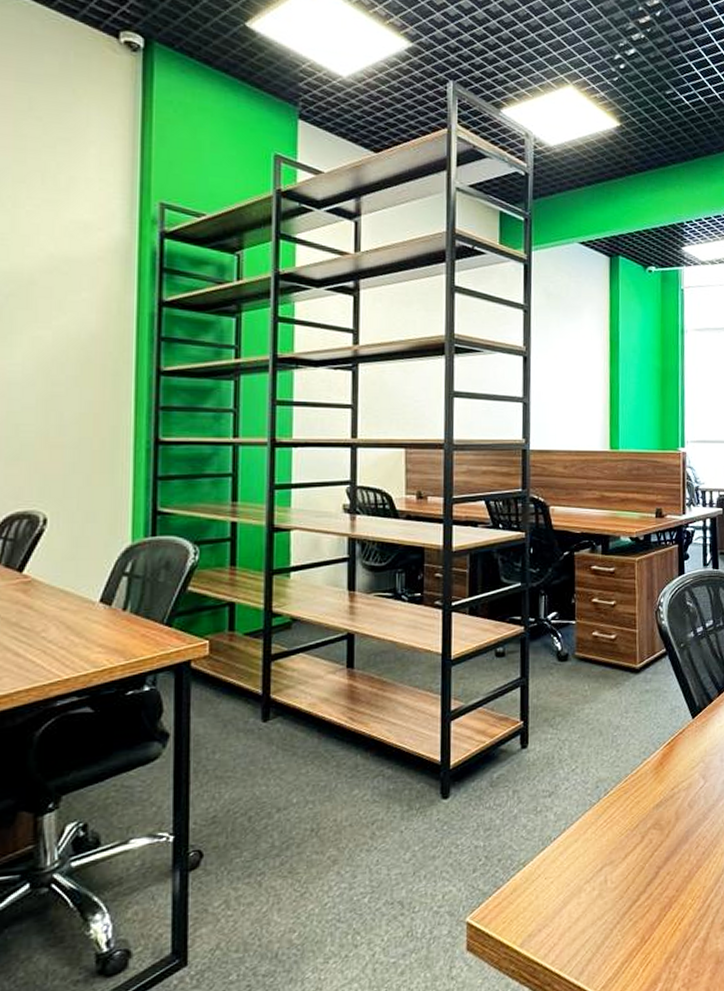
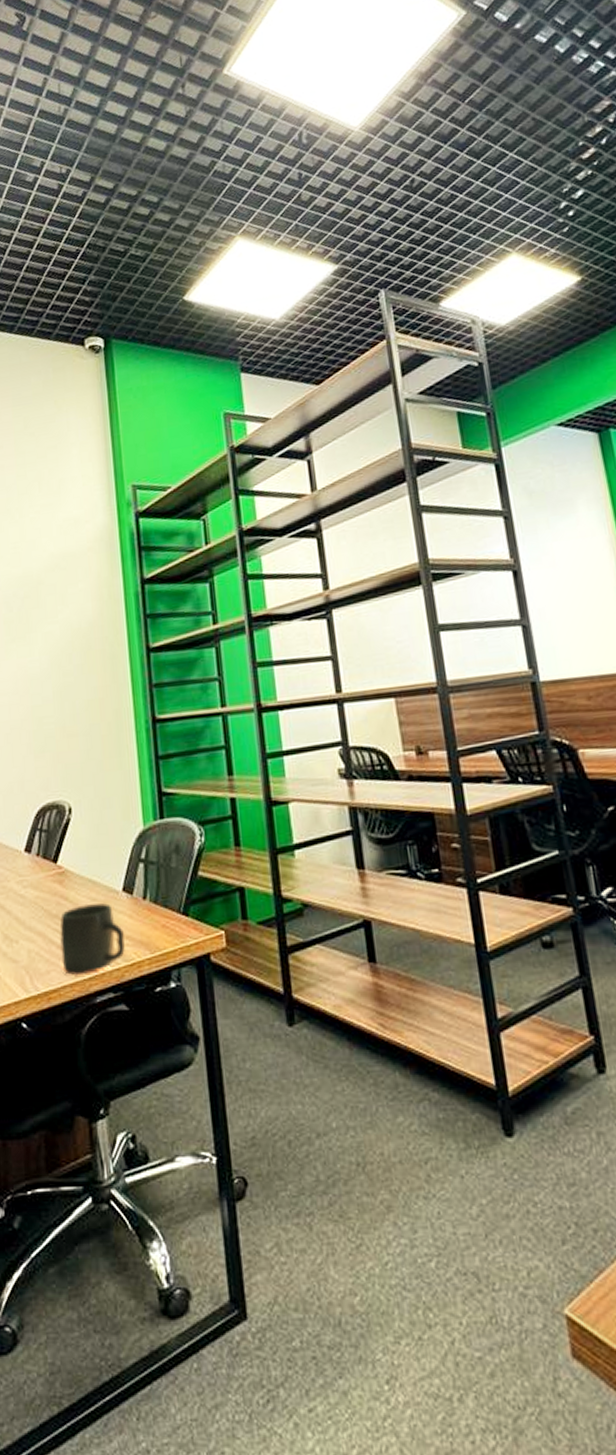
mug: none [16,613,96,682] -> present [59,903,125,976]

